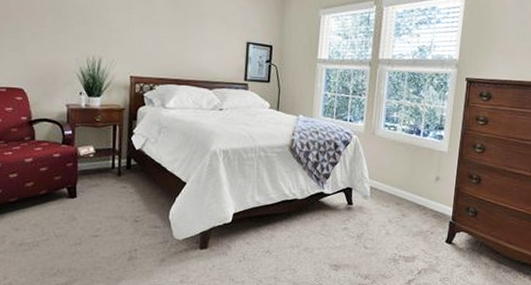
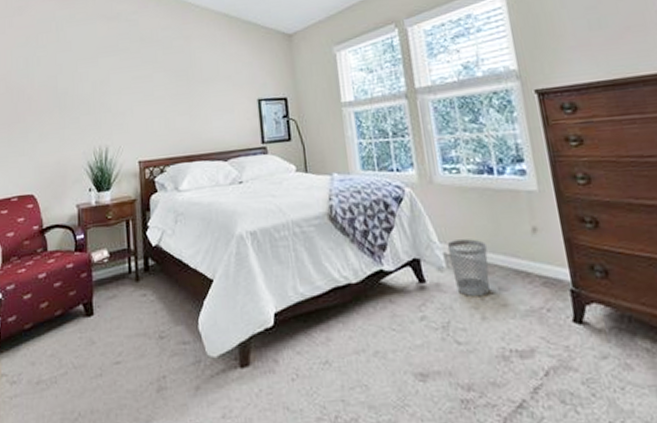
wastebasket: none [373,178,402,219] -> present [447,239,490,297]

